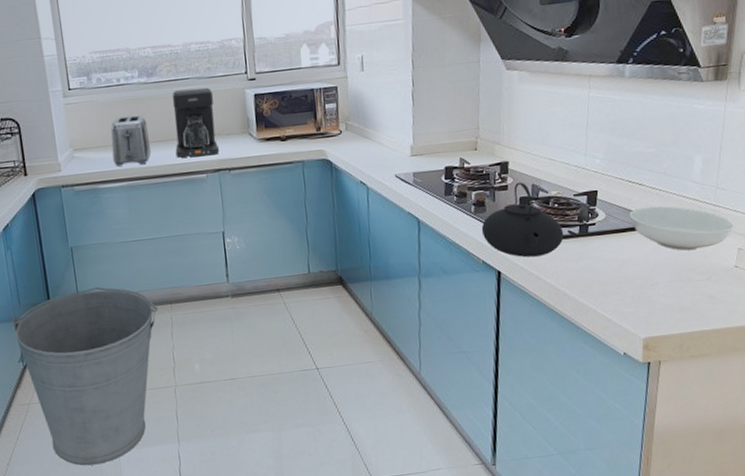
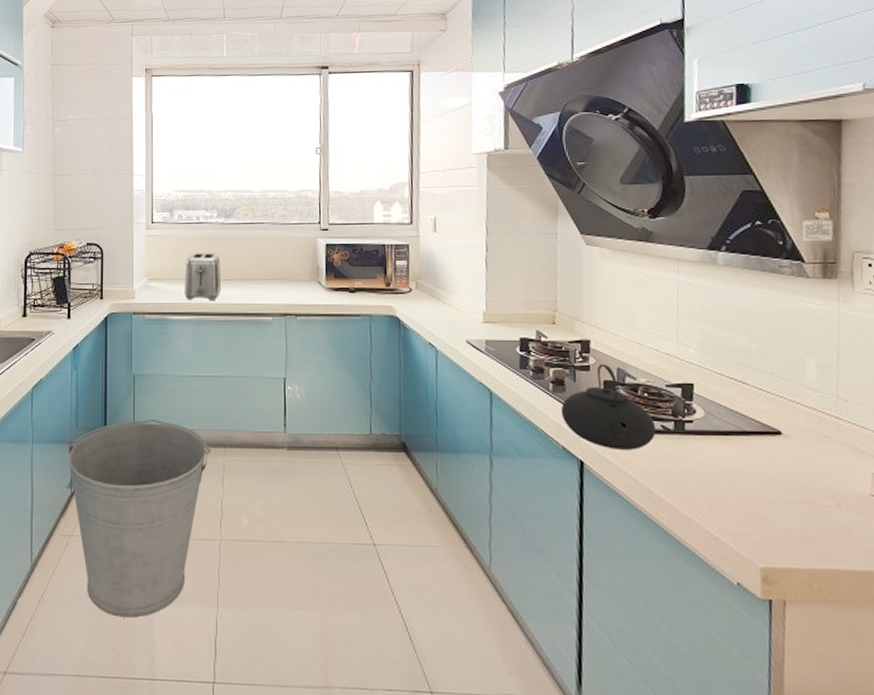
coffee maker: present [172,87,219,158] -> none [245,233,287,299]
bowl: present [629,206,734,251] -> none [733,410,864,468]

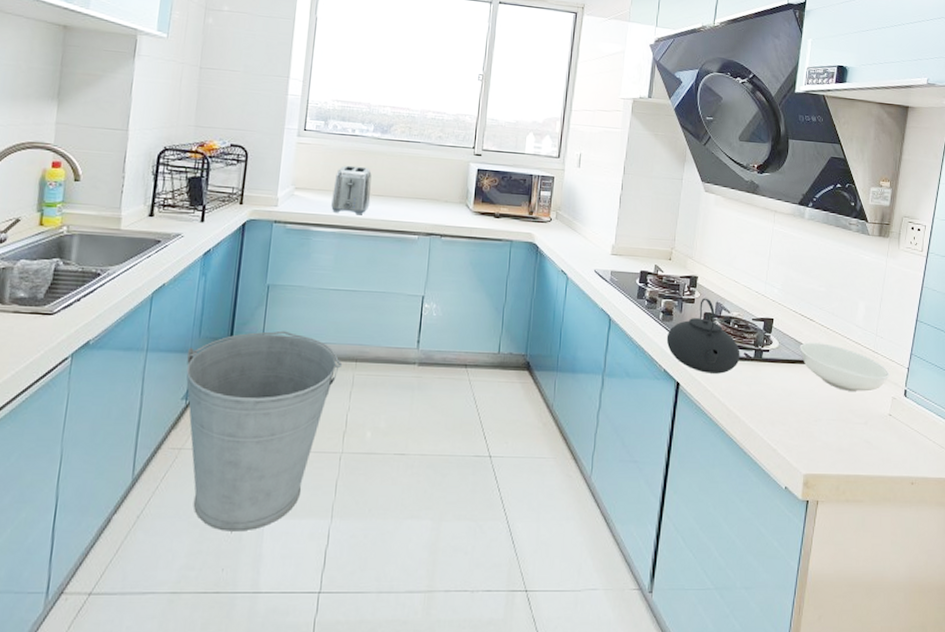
bowl: none [733,410,864,468] -> present [800,342,890,392]

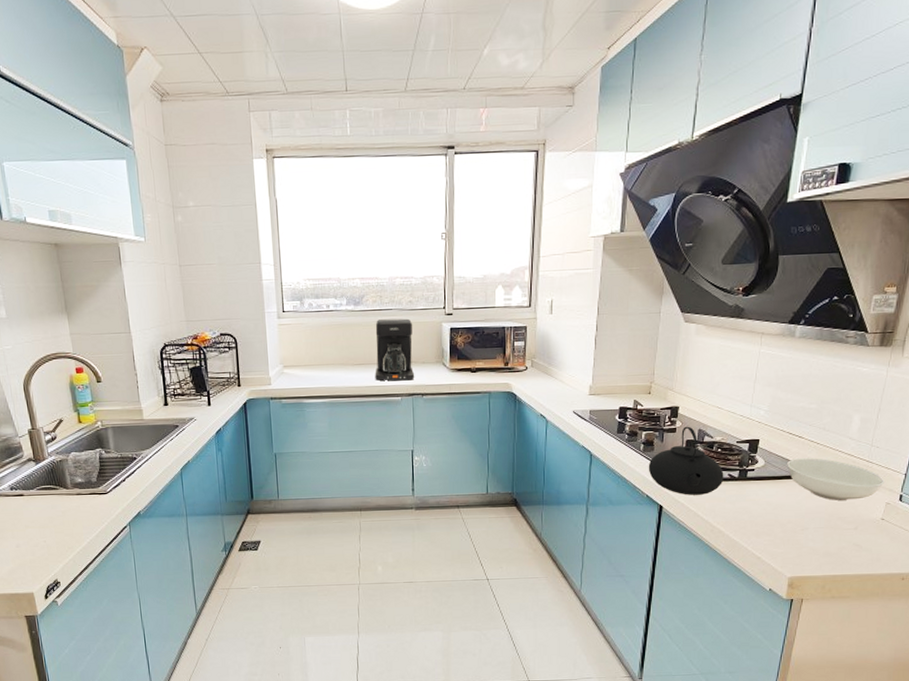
bucket: present [186,330,343,532] -> none [218,490,349,647]
toaster: present [331,165,372,215] -> none [317,339,353,385]
coffee maker: none [393,151,440,219] -> present [375,318,414,381]

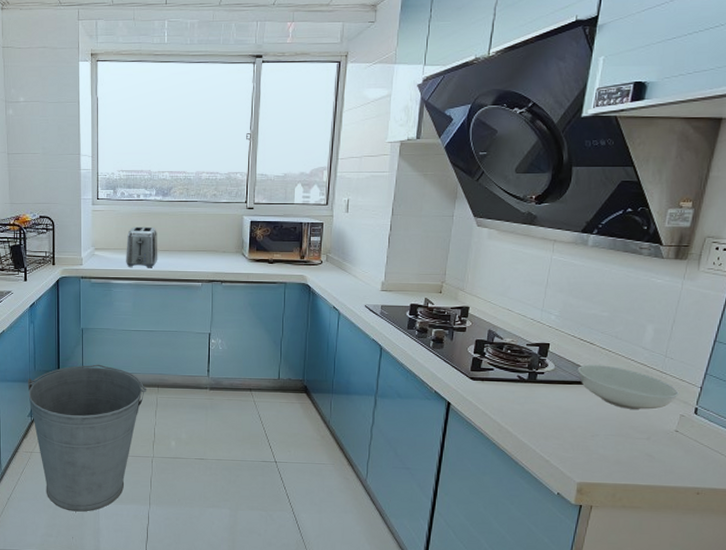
bucket: none [218,490,349,647] -> present [27,364,147,512]
toaster: none [317,339,353,385] -> present [126,226,158,268]
coffee maker: present [375,318,414,381] -> none [178,210,216,268]
teakettle: present [648,426,724,495] -> none [437,326,513,394]

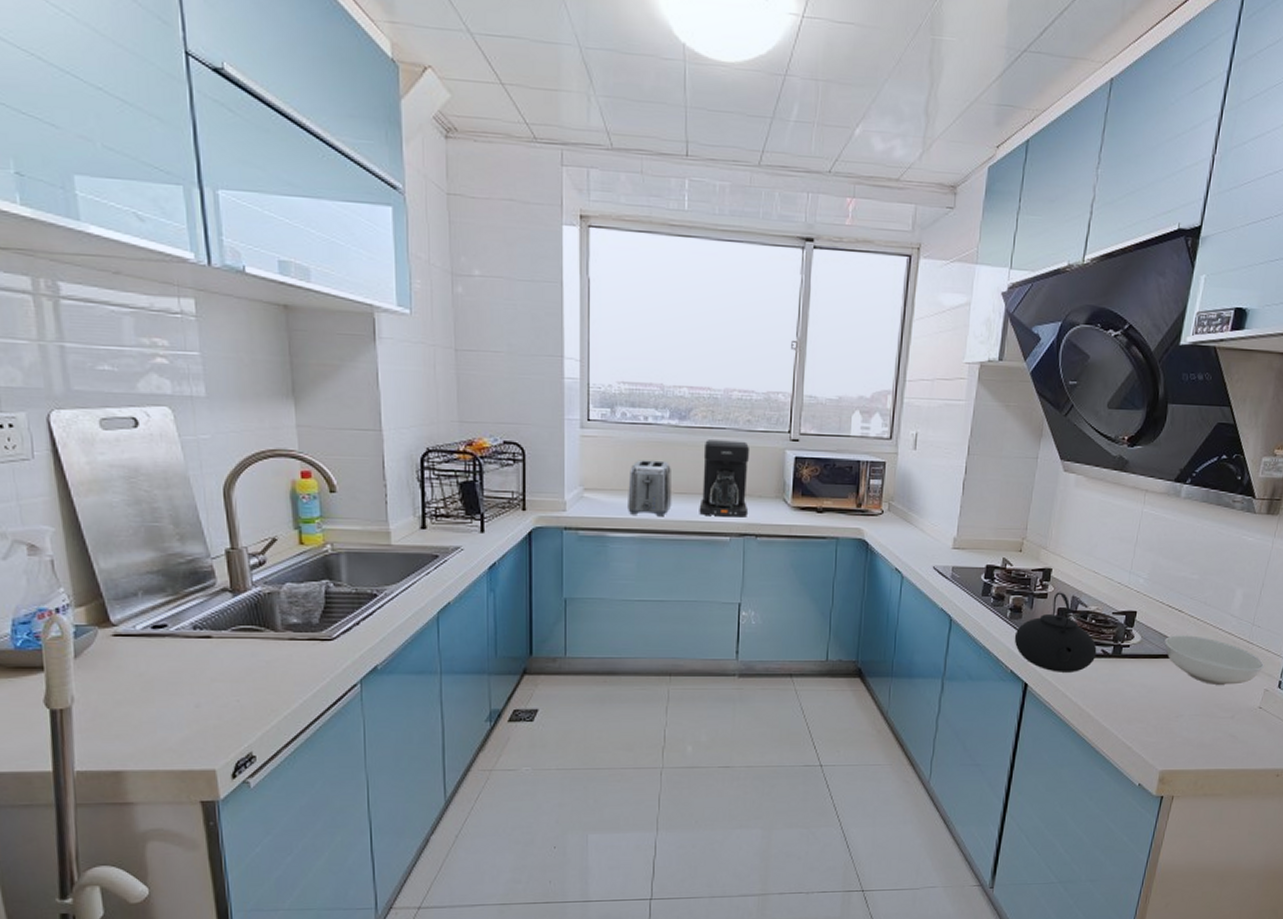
bucket: present [27,364,147,512] -> none [484,646,656,847]
coffee maker: none [178,210,216,268] -> present [699,440,750,517]
teakettle: none [437,326,513,394] -> present [1014,592,1097,672]

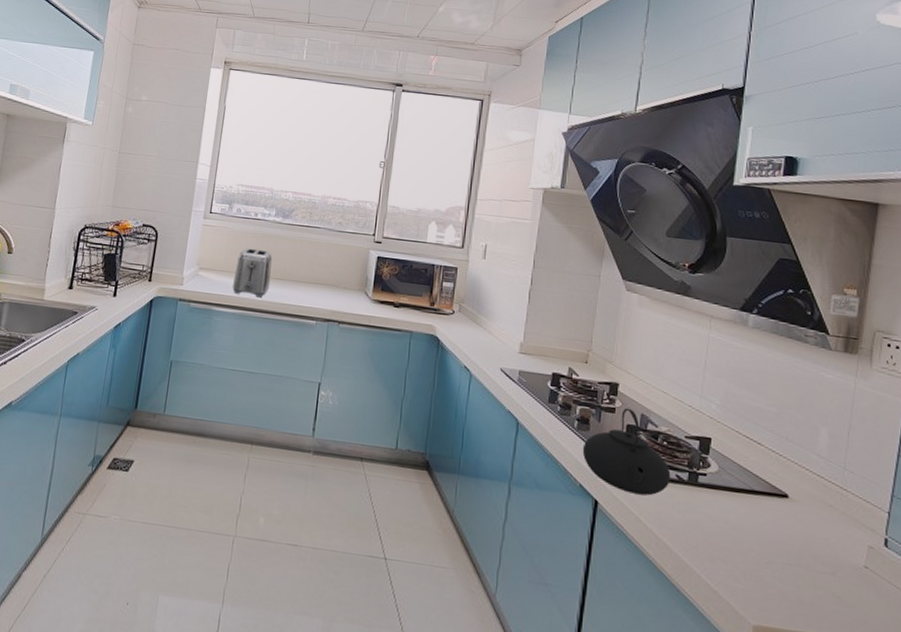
coffee maker: present [699,440,750,517] -> none [291,236,340,305]
bowl: present [1164,635,1264,686] -> none [745,469,864,536]

